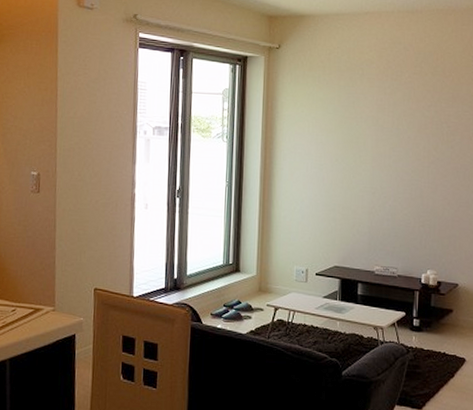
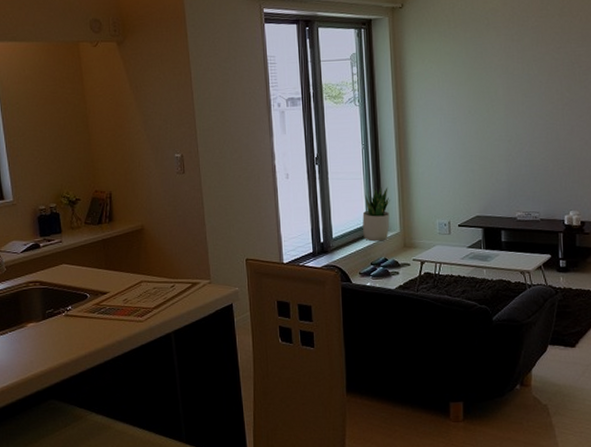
planter: none [218,227,249,283] -> present [362,187,390,242]

